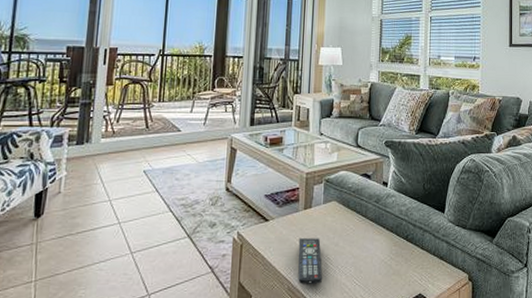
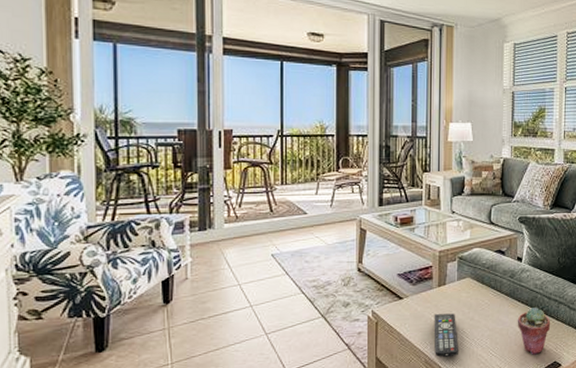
potted succulent: none [382,234,416,286] -> present [517,306,551,355]

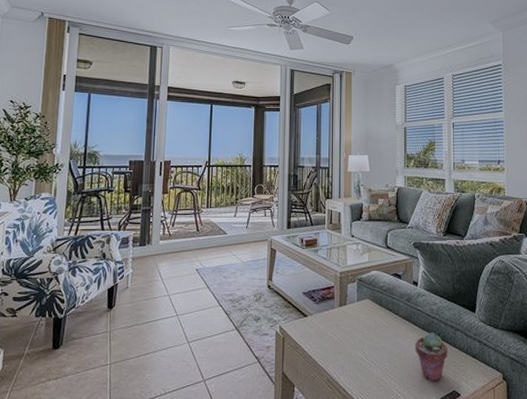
remote control: present [434,313,458,357] -> none [335,333,359,377]

